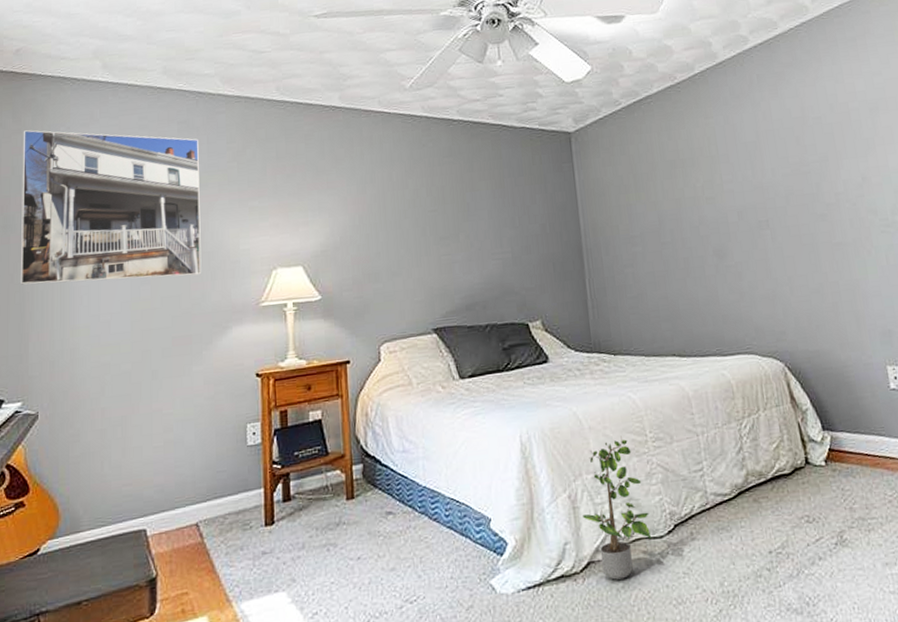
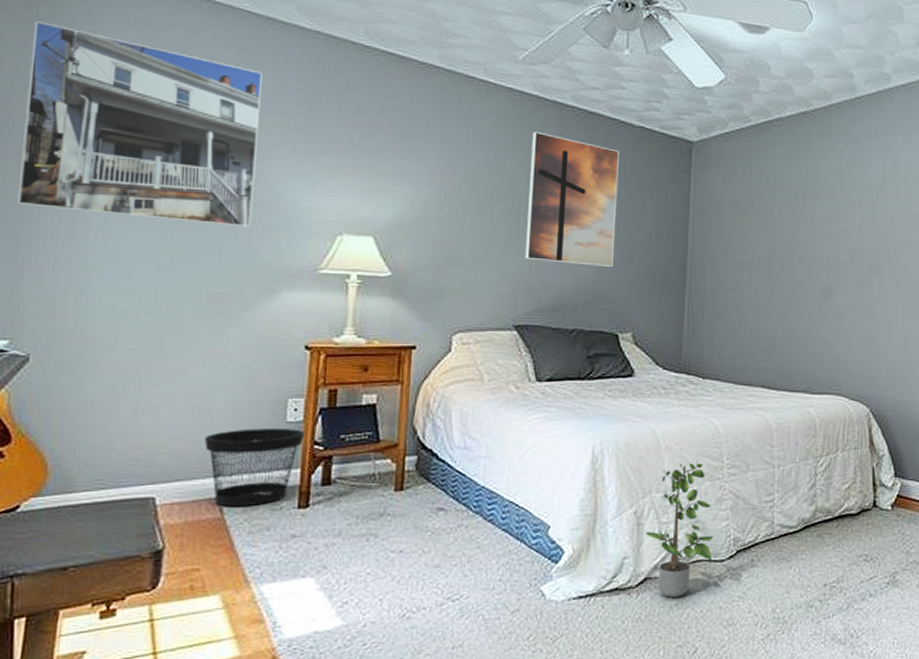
wastebasket: none [181,451,264,532] -> present [204,428,305,507]
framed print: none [426,148,515,266] -> present [524,131,619,267]

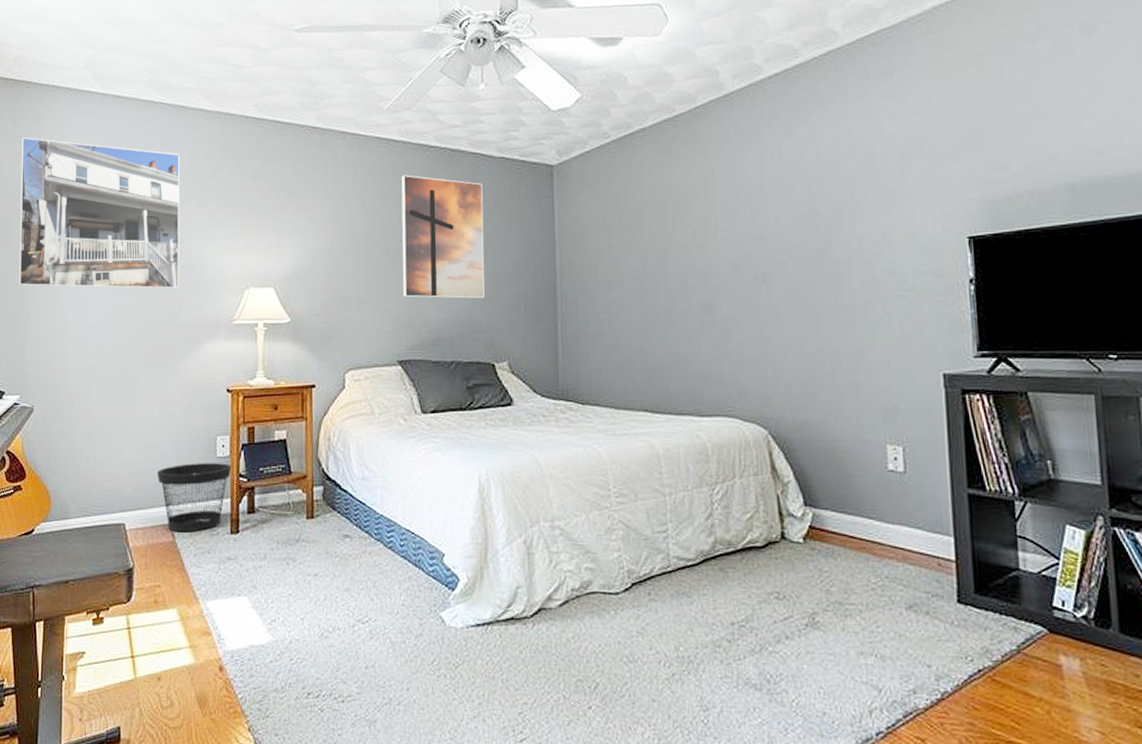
potted plant: present [646,459,714,597] -> none [537,487,607,630]

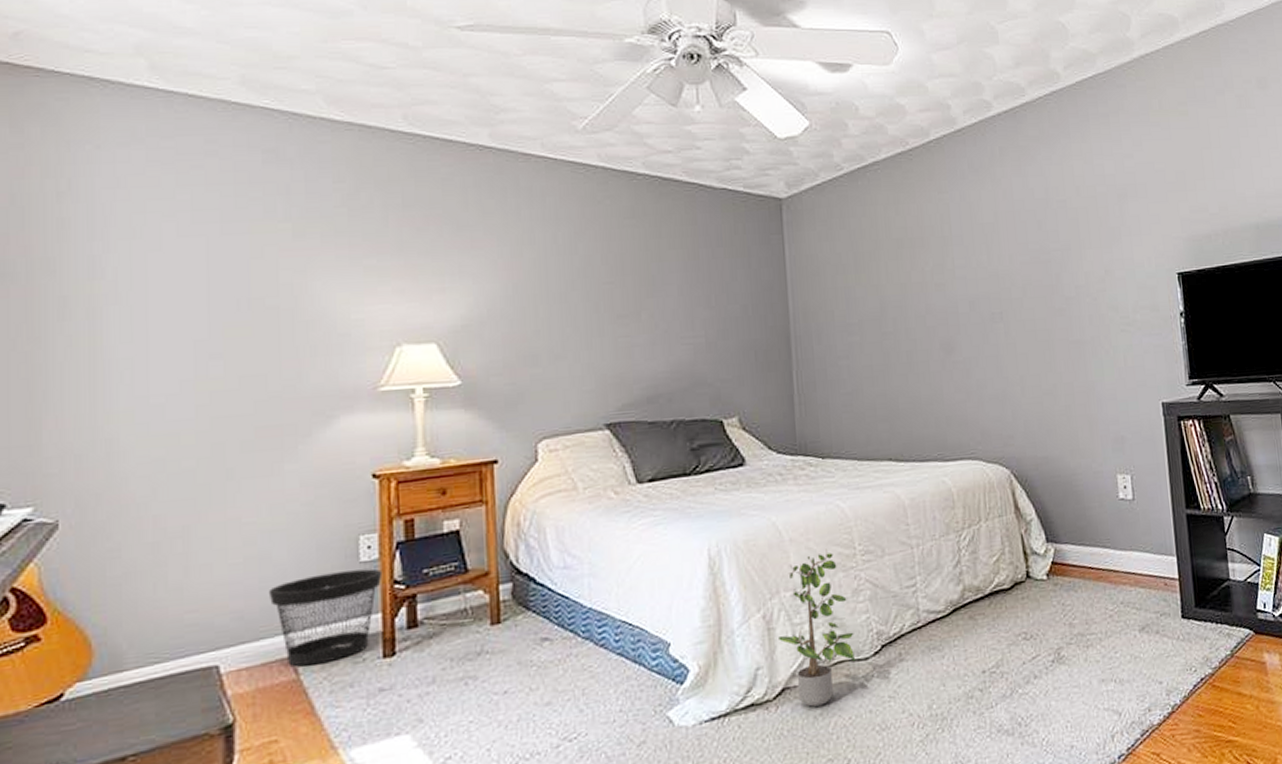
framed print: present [19,137,180,289] -> none [27,145,297,354]
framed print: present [401,175,485,299] -> none [602,206,708,349]
potted plant: none [537,487,607,630] -> present [779,549,856,707]

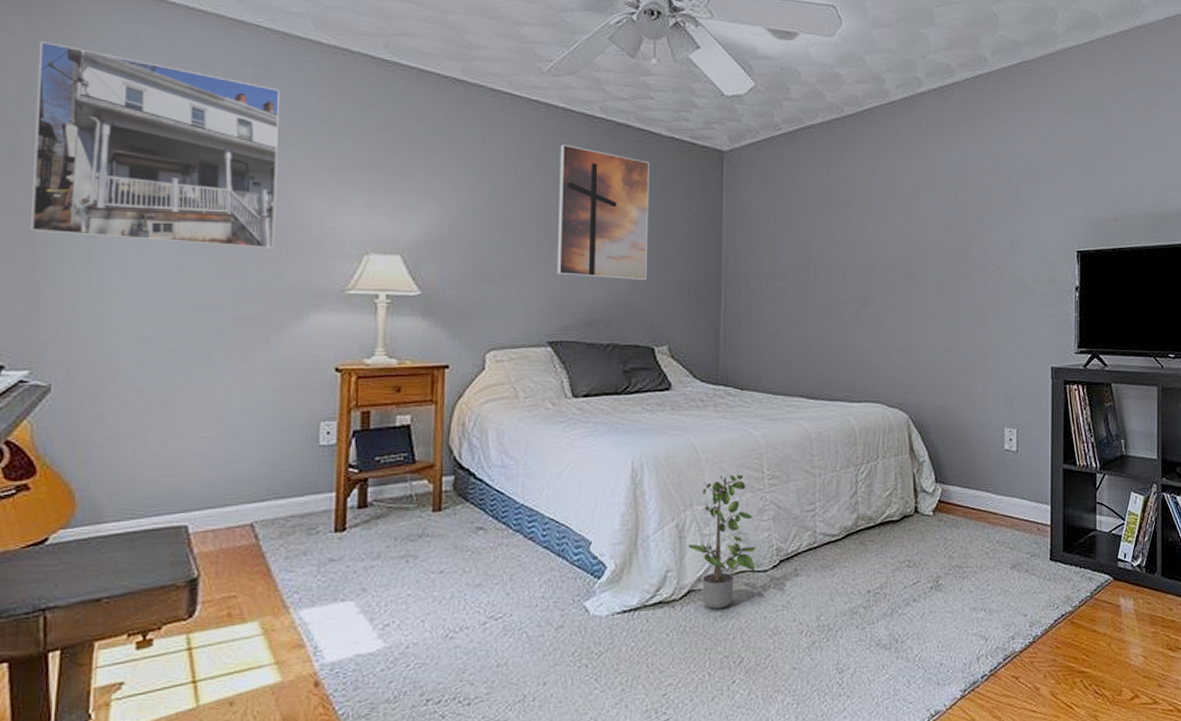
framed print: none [27,145,297,354] -> present [31,41,280,249]
wastebasket: present [268,568,383,667] -> none [235,452,339,533]
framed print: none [602,206,708,349] -> present [556,144,650,280]

